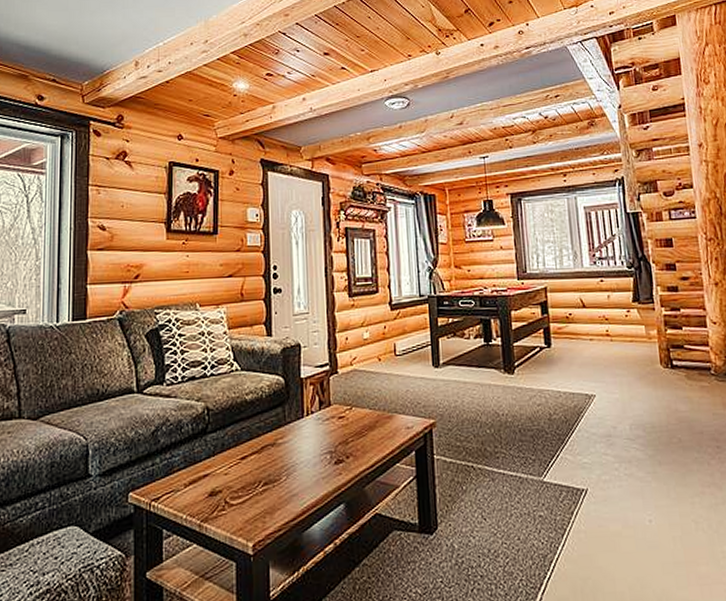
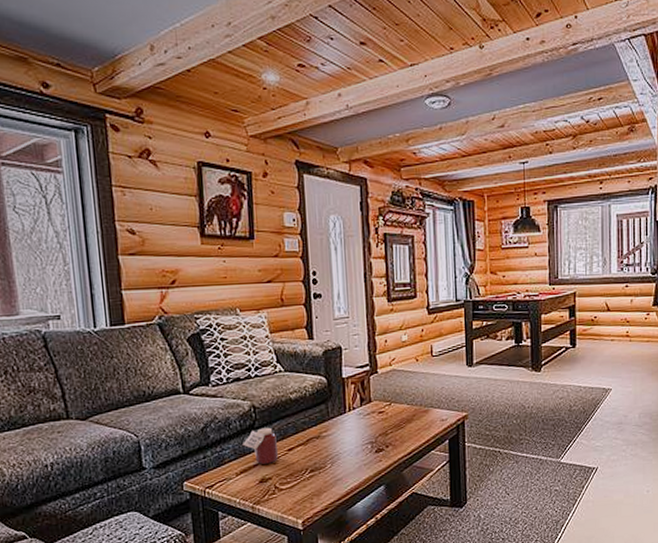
jar: none [194,432,230,474] -> present [243,427,278,464]

